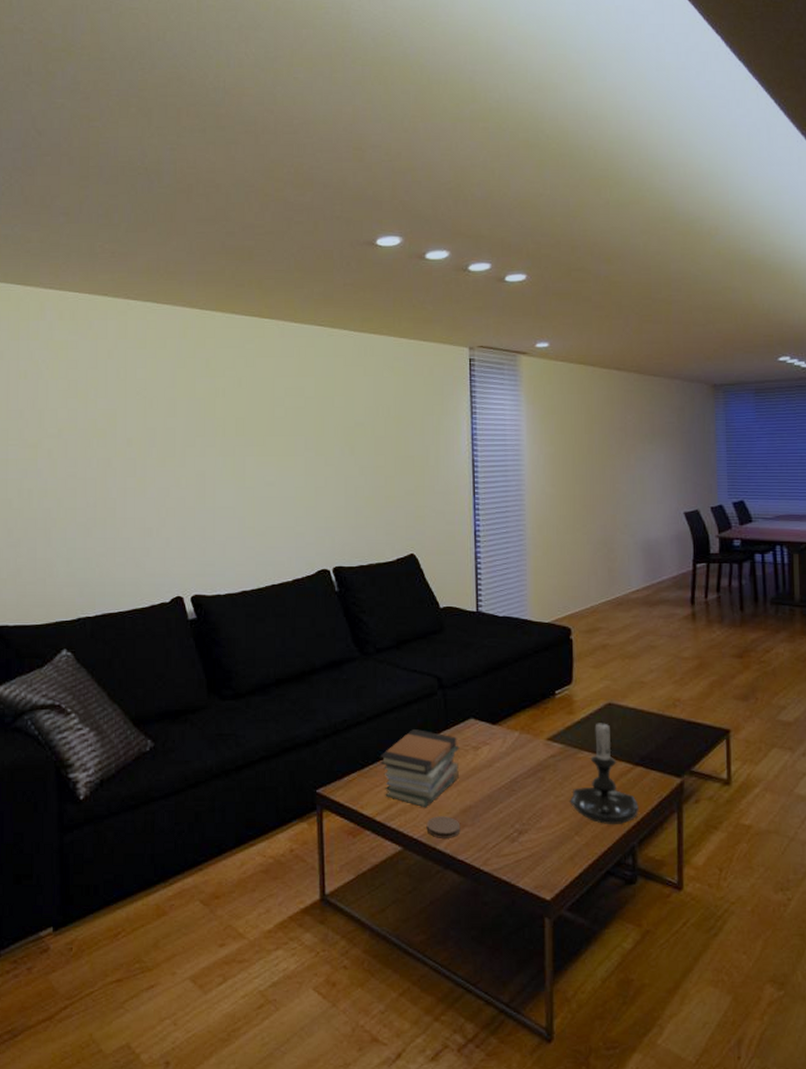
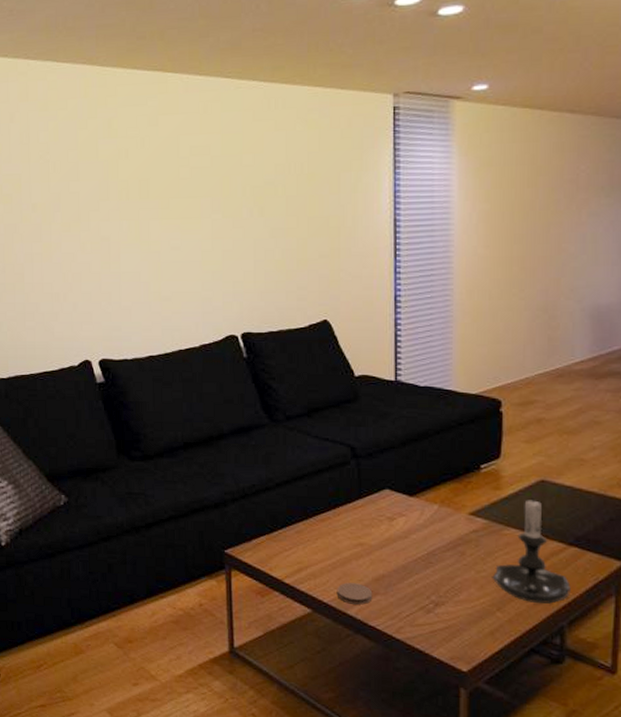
book stack: present [380,729,460,808] -> none [289,497,373,574]

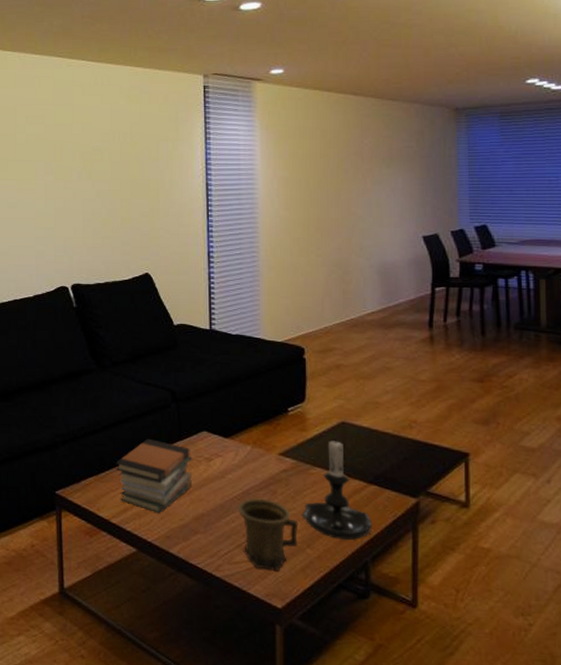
book stack: none [289,497,373,574] -> present [115,439,193,514]
coaster: present [336,582,373,605] -> none [160,522,193,544]
mug: none [421,559,489,635] -> present [237,498,299,572]

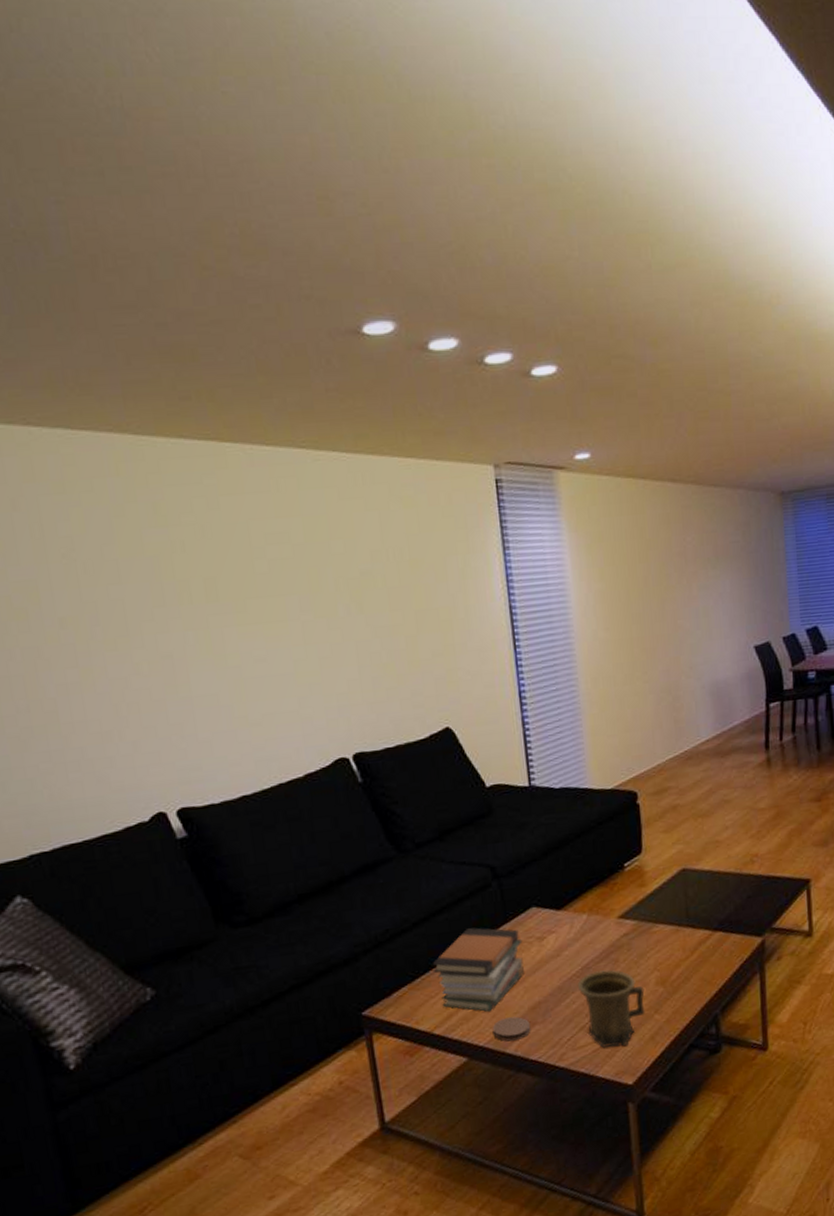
coaster: none [160,522,193,544] -> present [492,1016,531,1041]
candle holder: present [301,436,372,541] -> none [646,885,720,998]

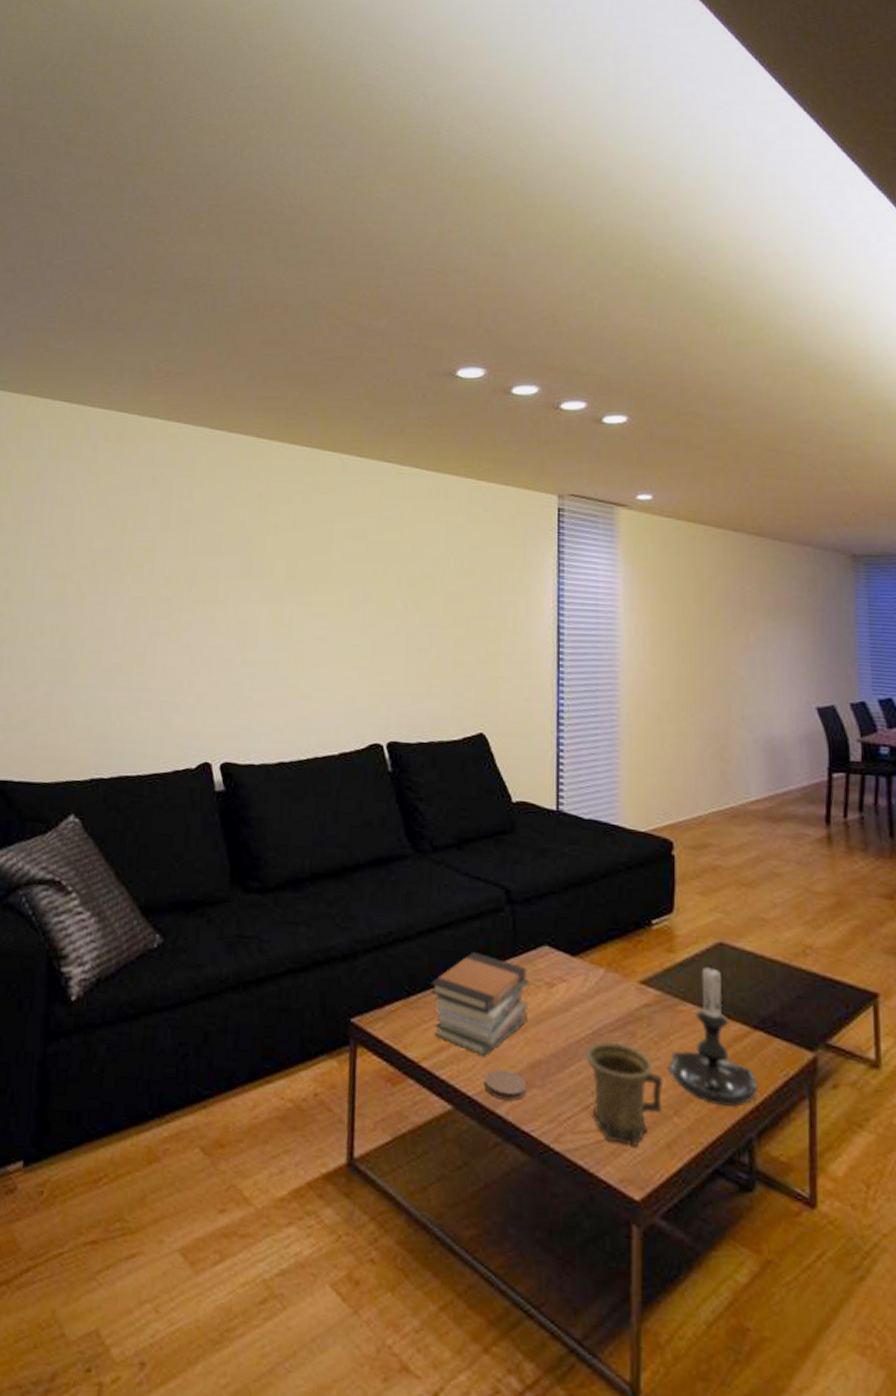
candle holder: none [646,885,720,998] -> present [667,961,758,1107]

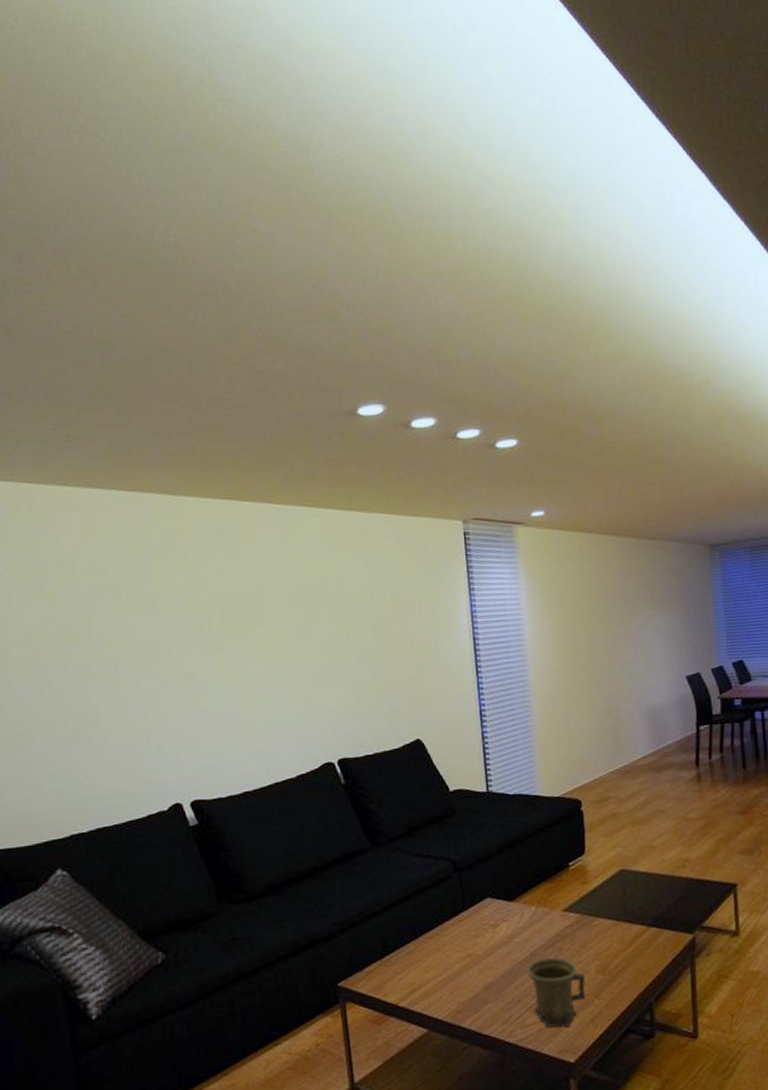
book stack: present [430,952,530,1057] -> none [399,913,479,990]
coaster: present [484,1069,527,1101] -> none [450,994,484,1017]
candle holder: present [667,961,758,1107] -> none [587,884,654,986]

